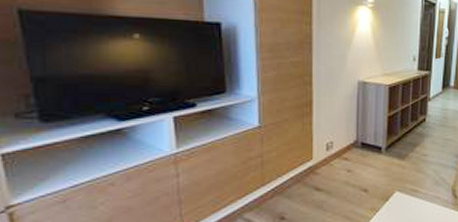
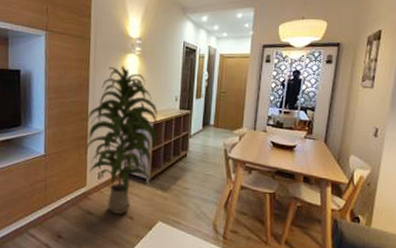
indoor plant: none [310,19,394,189] -> present [85,65,158,215]

